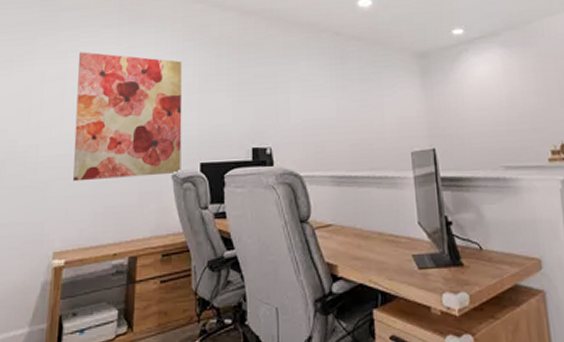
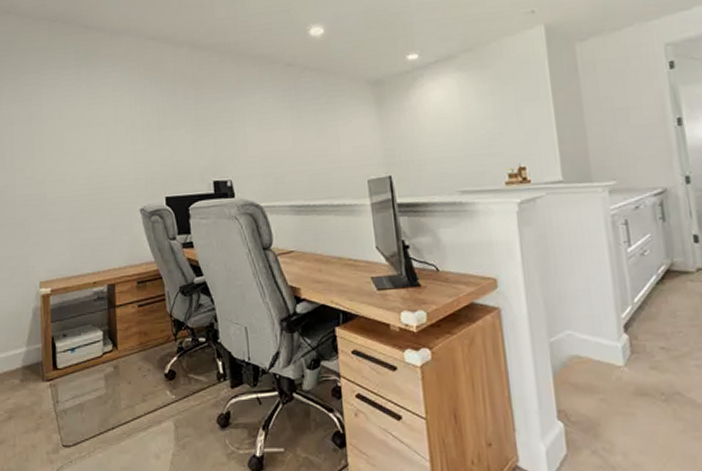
wall art: present [72,52,182,182] -> none [41,94,148,218]

